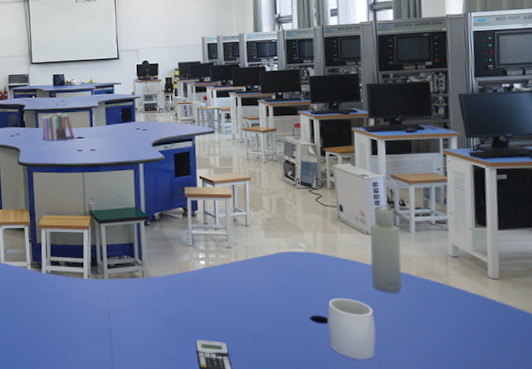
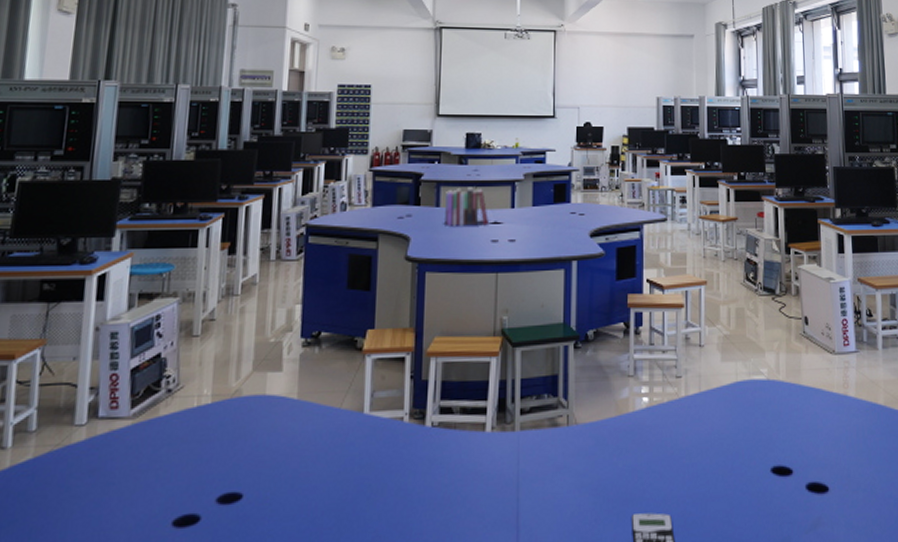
mug: present [326,297,377,360] -> none [789,439,844,523]
bottle: present [369,204,402,293] -> none [836,315,870,429]

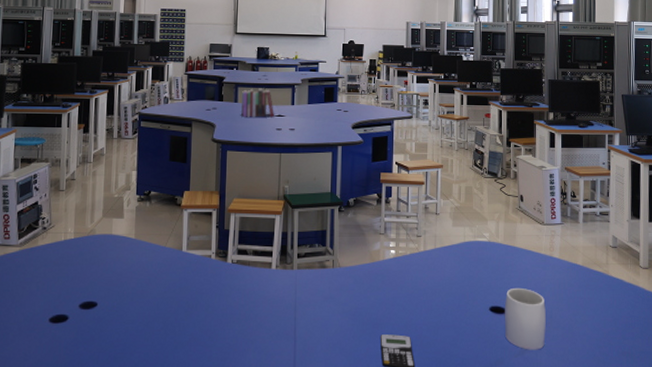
mug: none [789,439,844,523] -> present [504,287,547,350]

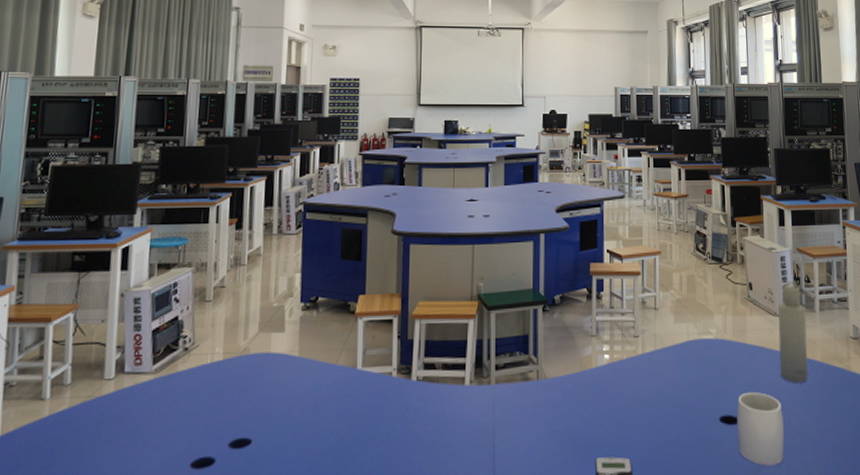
books: present [240,88,274,118] -> none [425,168,465,203]
bottle: none [544,195,571,282] -> present [778,281,808,383]

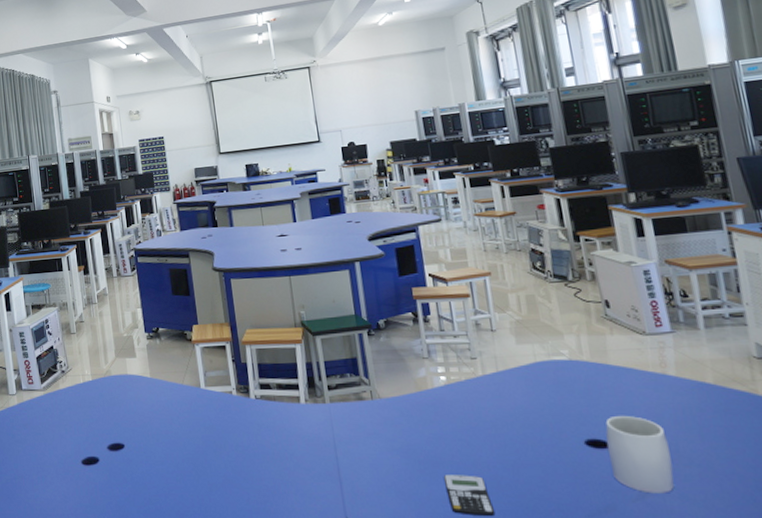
bottle: present [778,281,808,383] -> none [646,296,698,407]

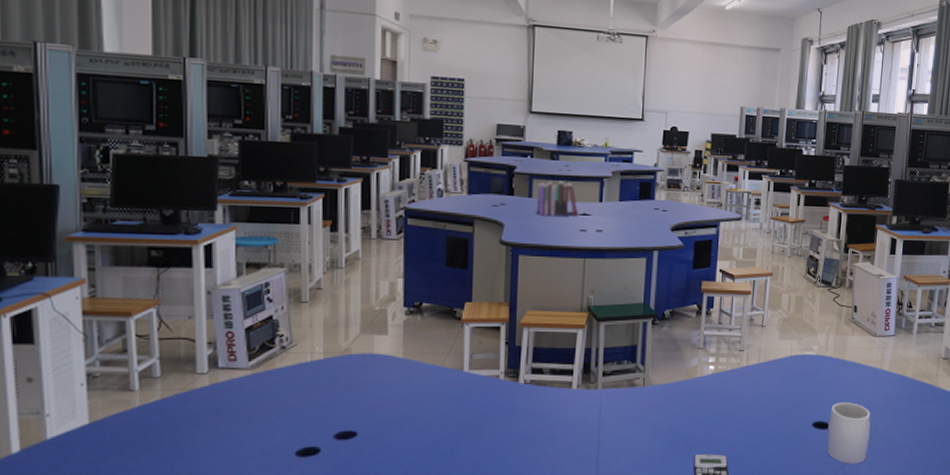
books: none [236,208,276,242] -> present [536,181,578,217]

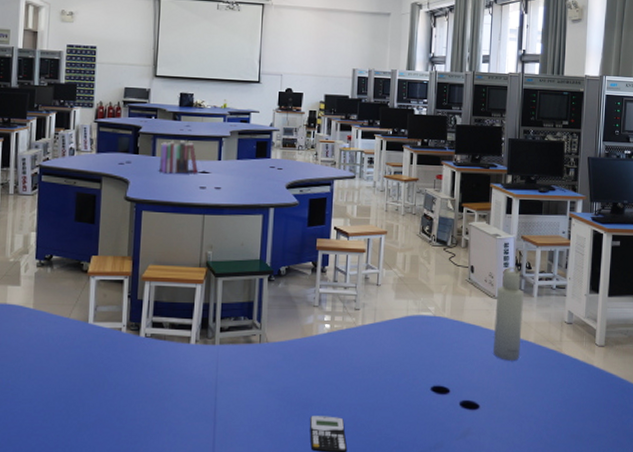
mug: present [826,402,871,464] -> none [446,366,493,433]
bottle: none [872,305,904,396] -> present [492,266,524,361]

